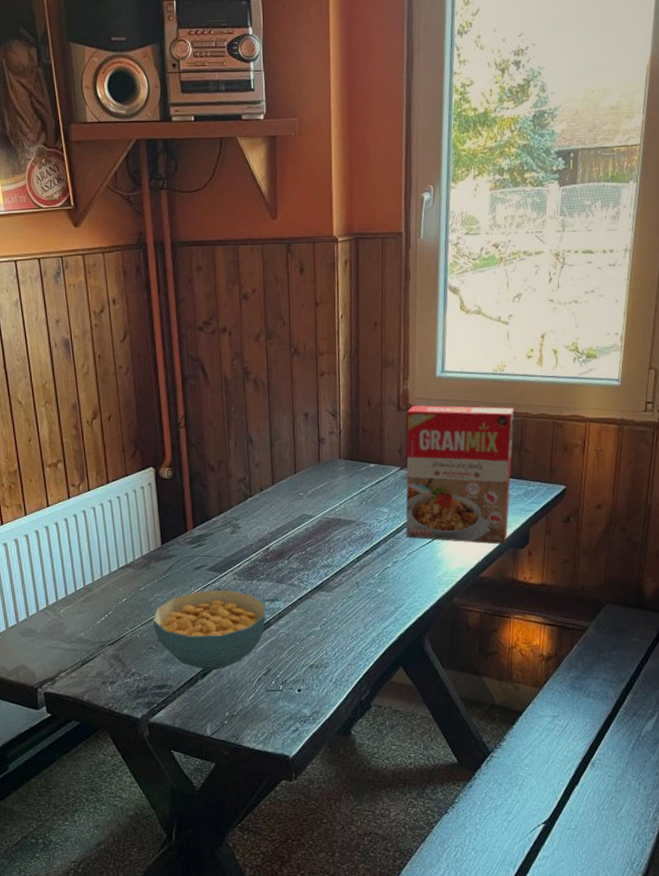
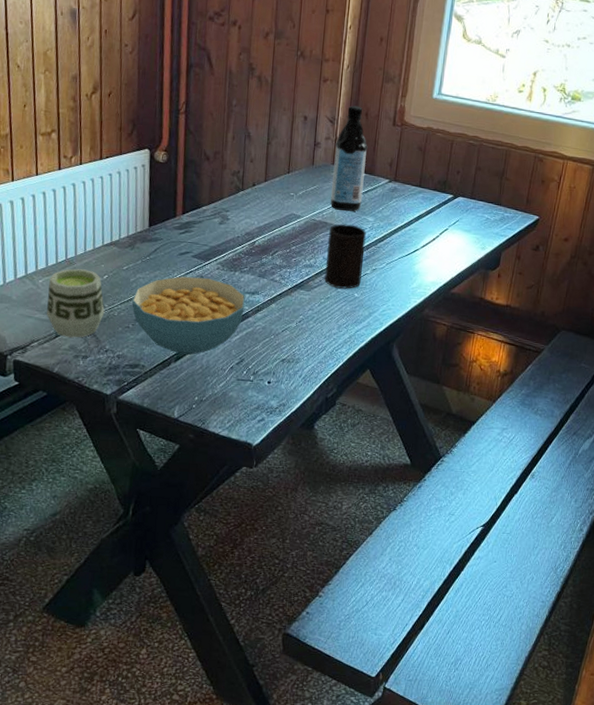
cup: none [70,594,127,664] -> present [47,268,105,338]
water bottle: none [340,395,375,505] -> present [330,105,368,211]
cup: none [344,518,384,586] -> present [324,224,367,289]
cereal box: present [405,405,515,545] -> none [387,122,502,264]

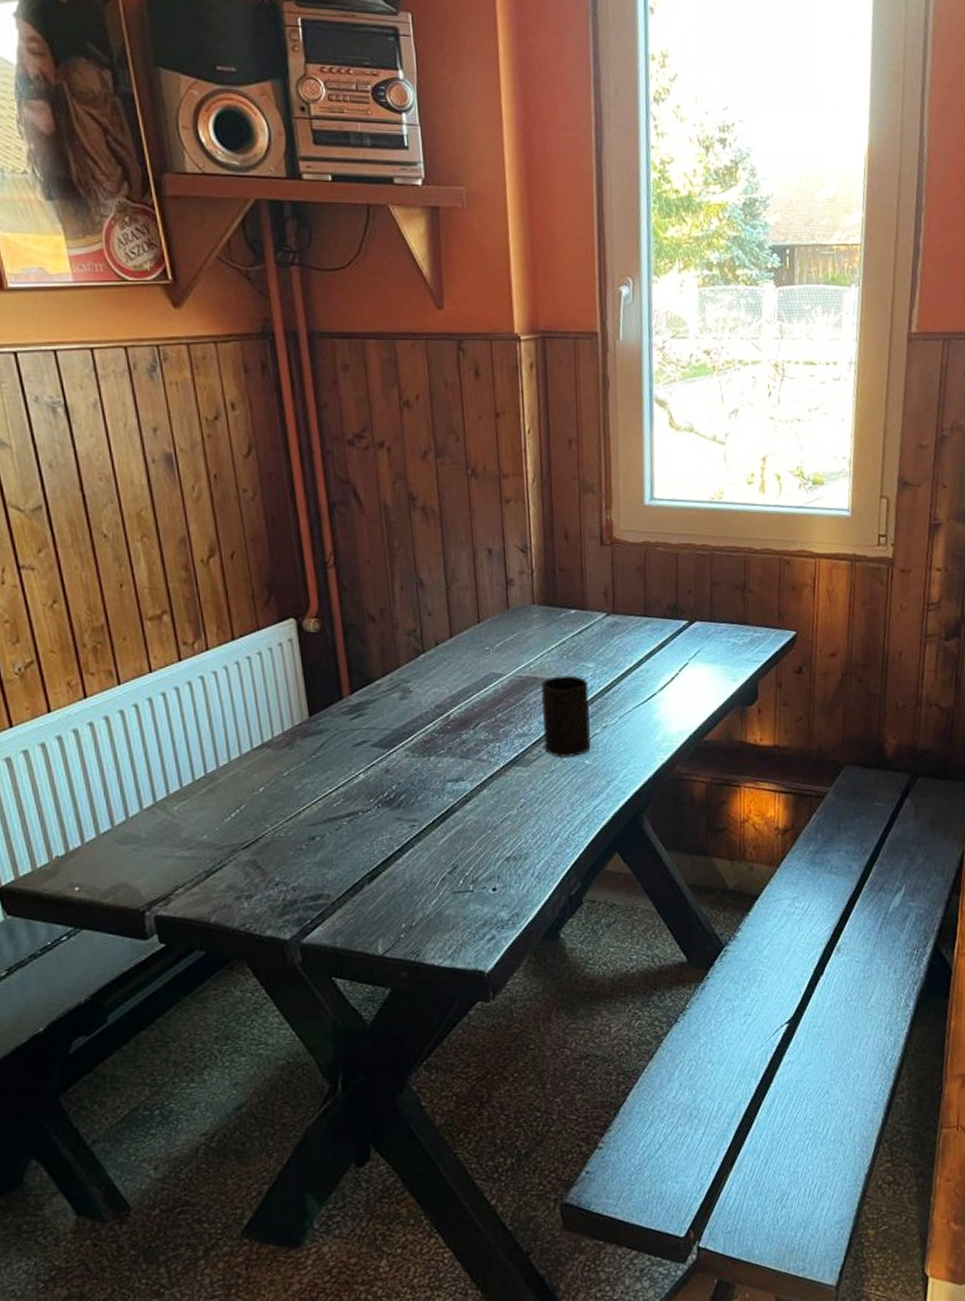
cup: present [47,268,105,338] -> none [187,784,267,875]
cereal bowl: present [132,276,246,355] -> none [301,769,449,872]
water bottle: present [330,105,368,211] -> none [532,527,577,660]

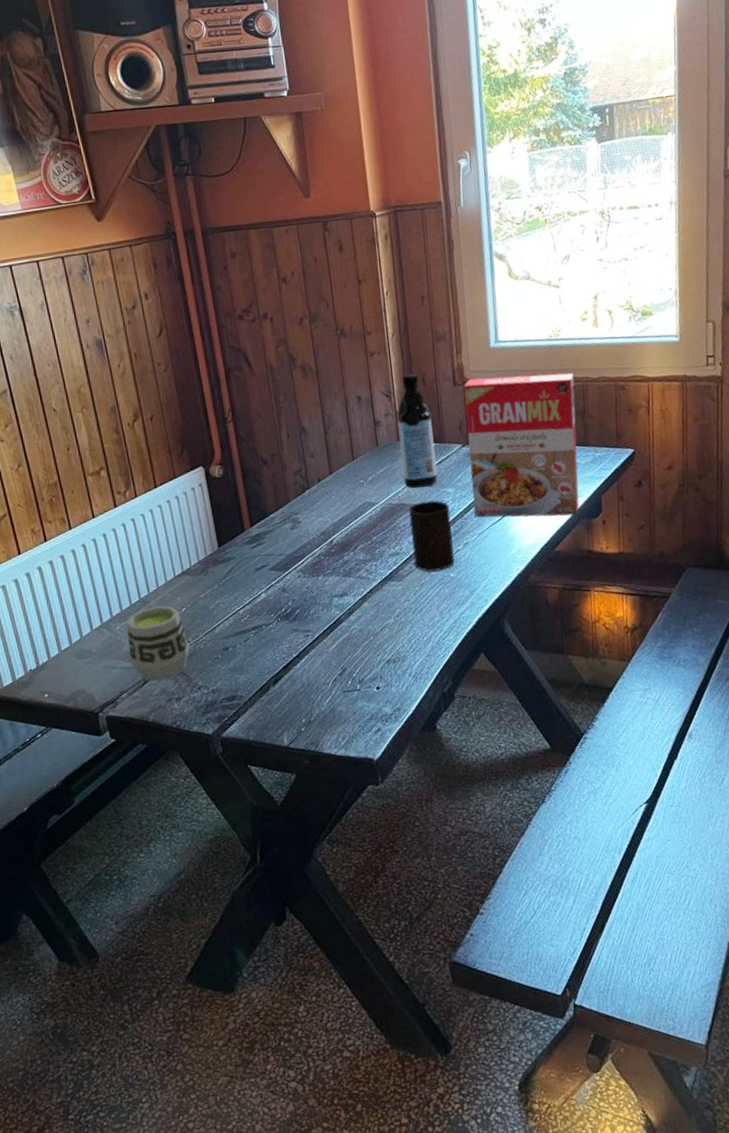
cup: none [187,784,267,875] -> present [126,606,190,682]
water bottle: none [532,527,577,660] -> present [396,373,438,488]
cereal box: none [612,538,736,702] -> present [464,372,580,518]

